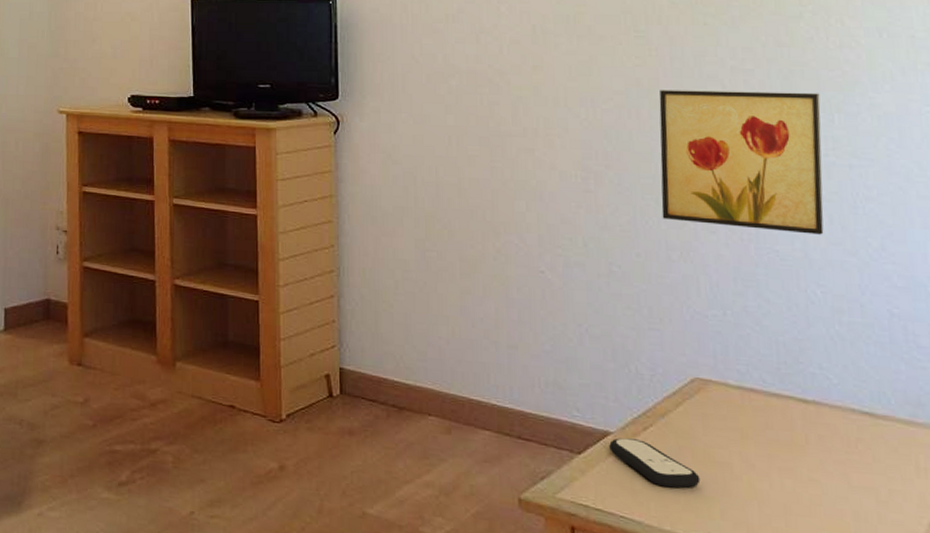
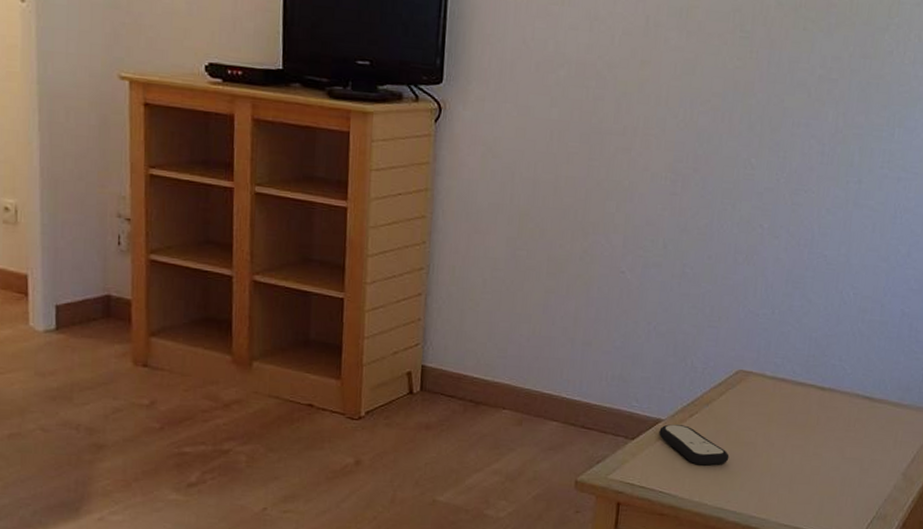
wall art: present [659,90,824,235] -> none [735,94,888,242]

